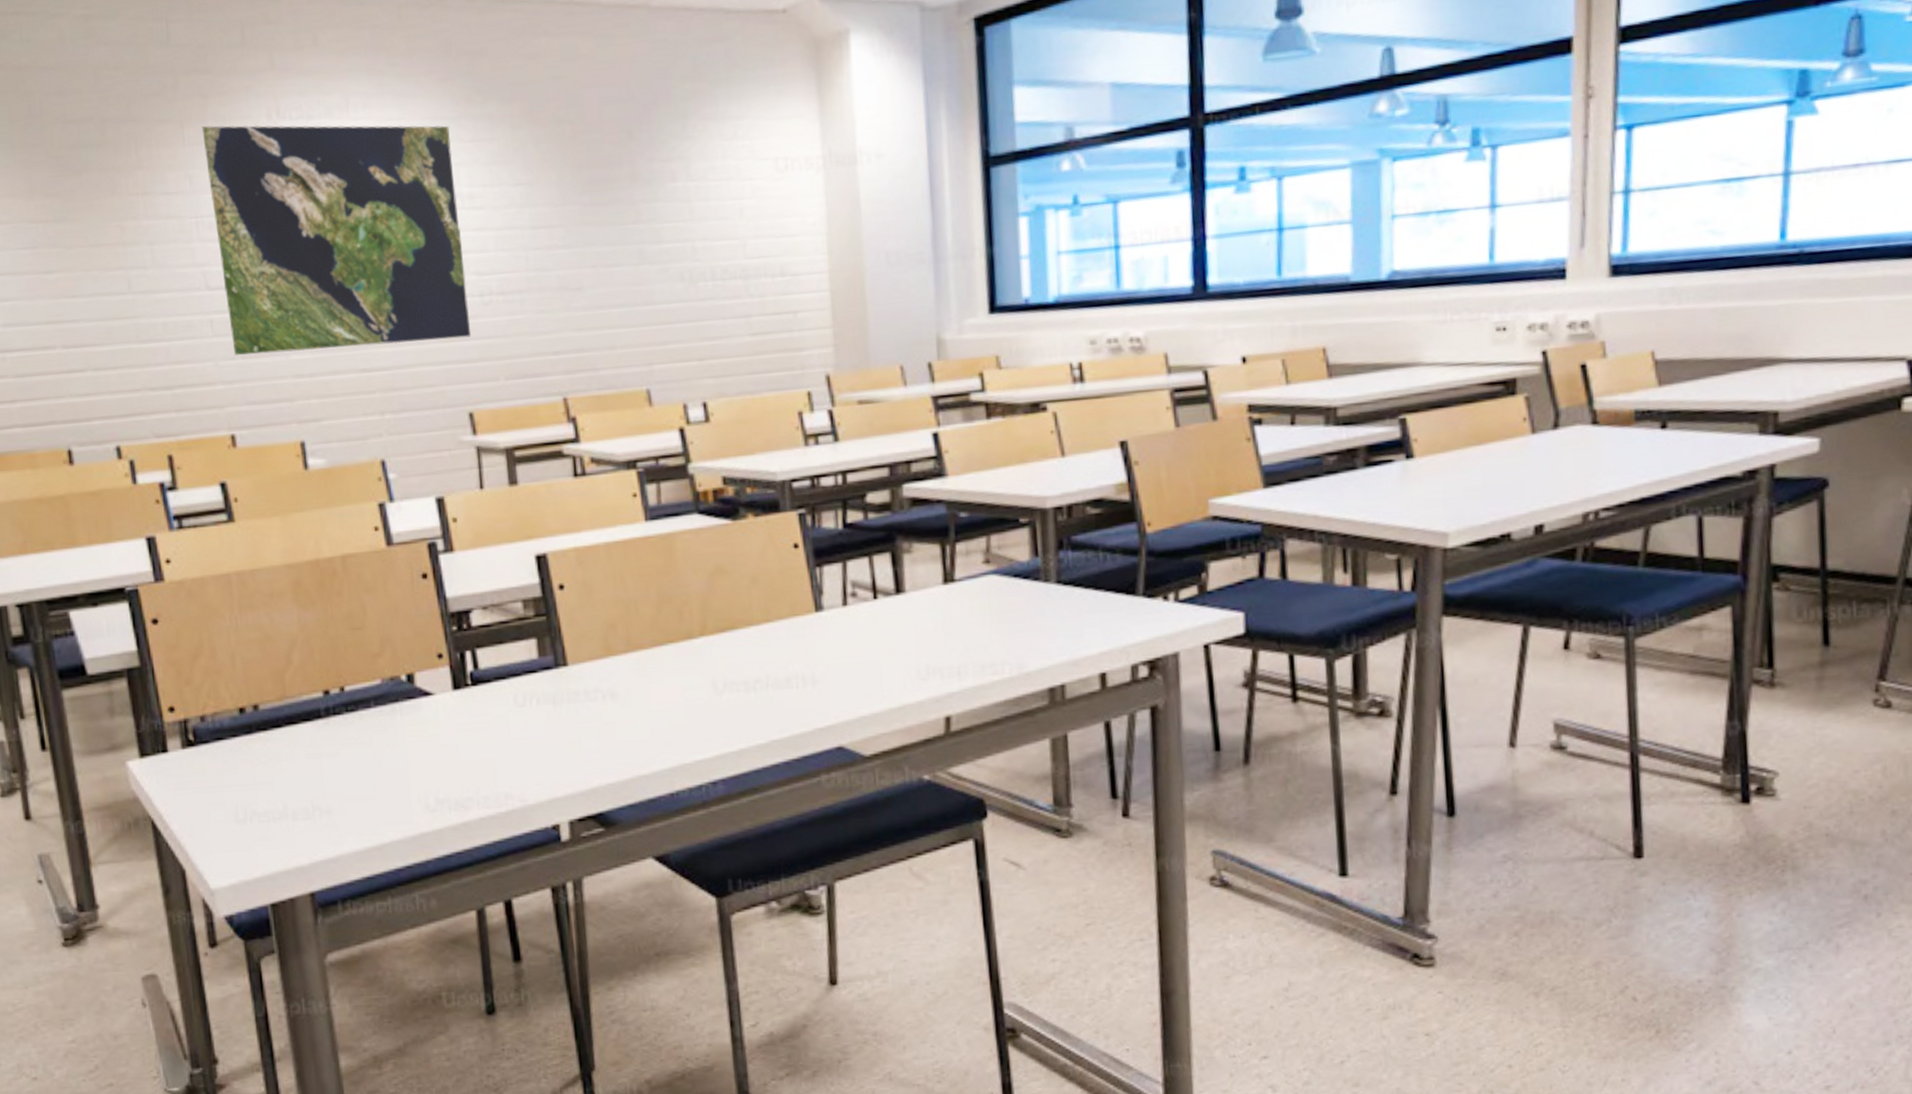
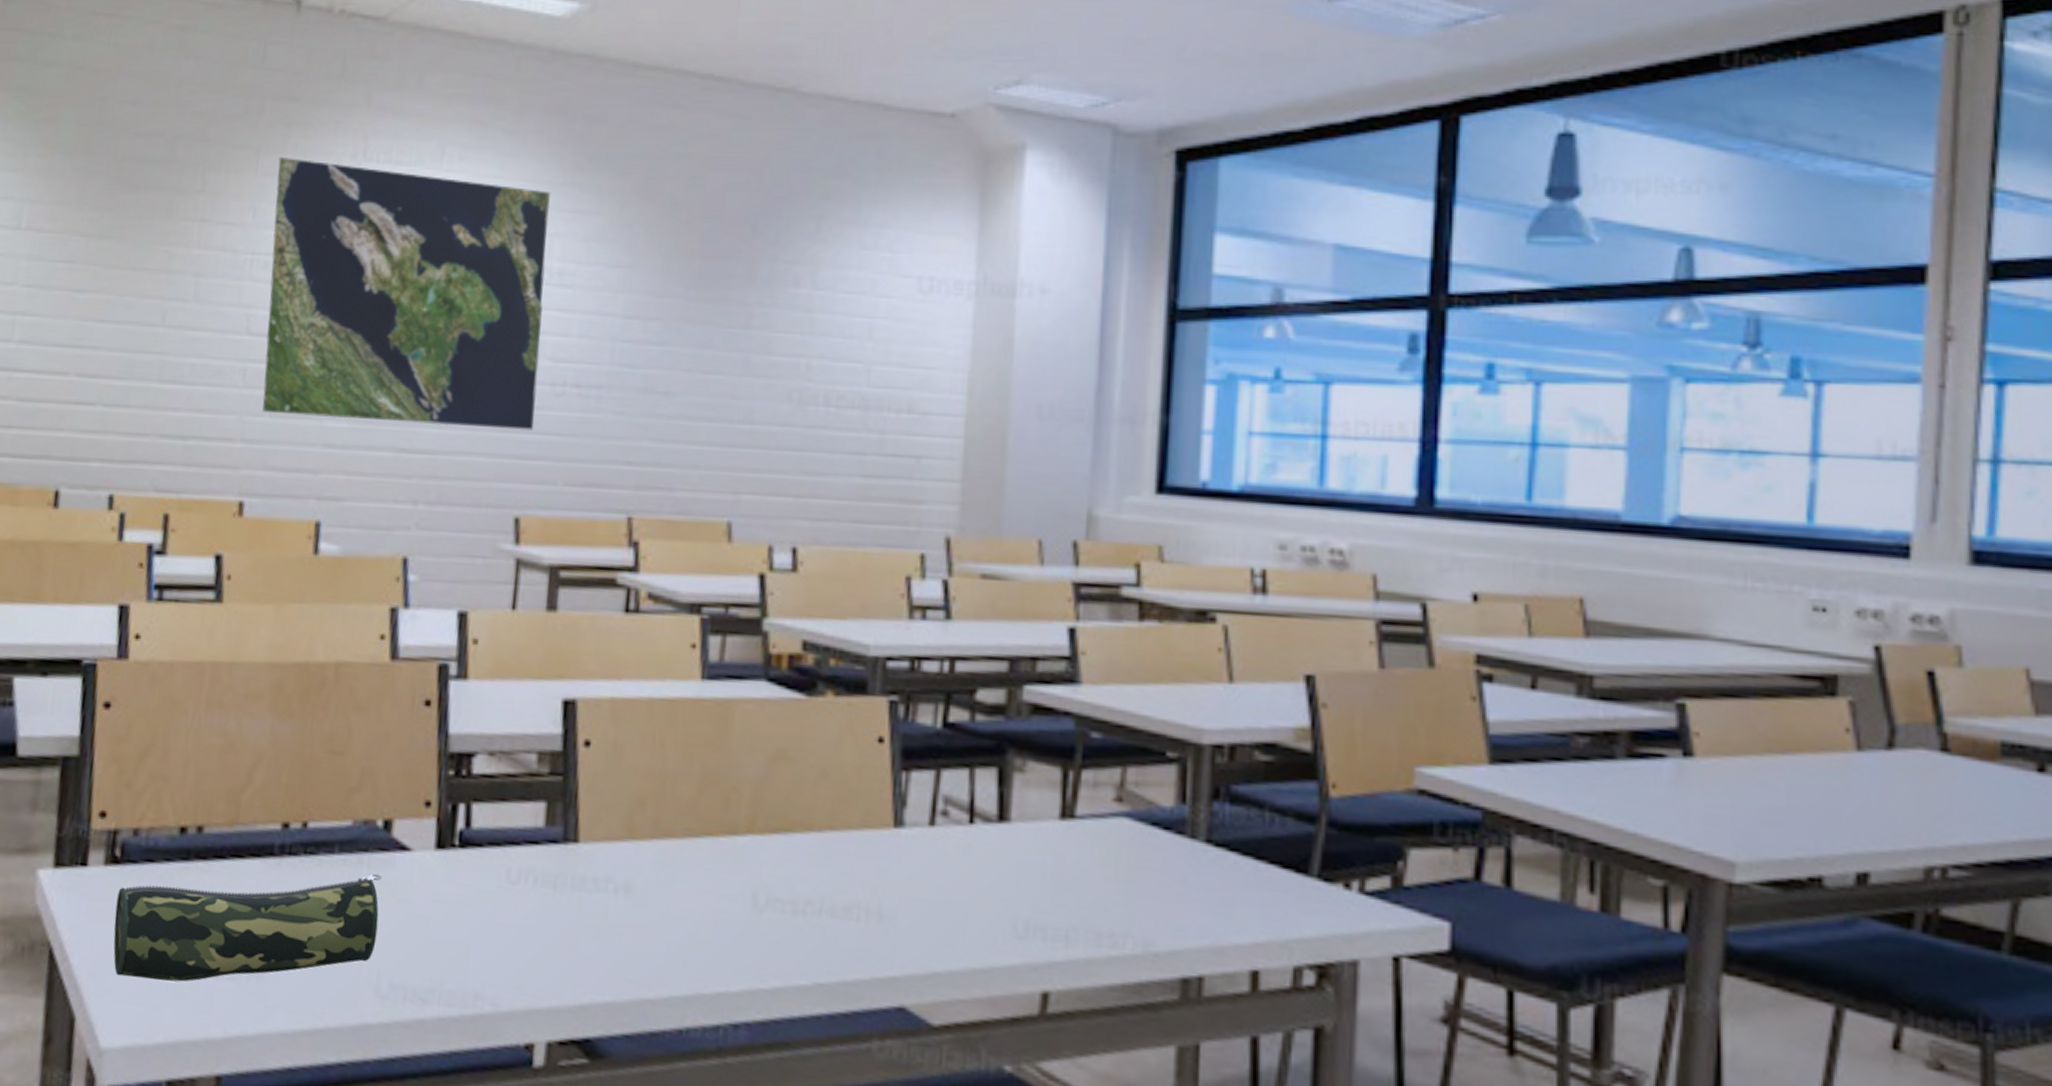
pencil case: none [198,717,419,832] -> present [113,873,382,982]

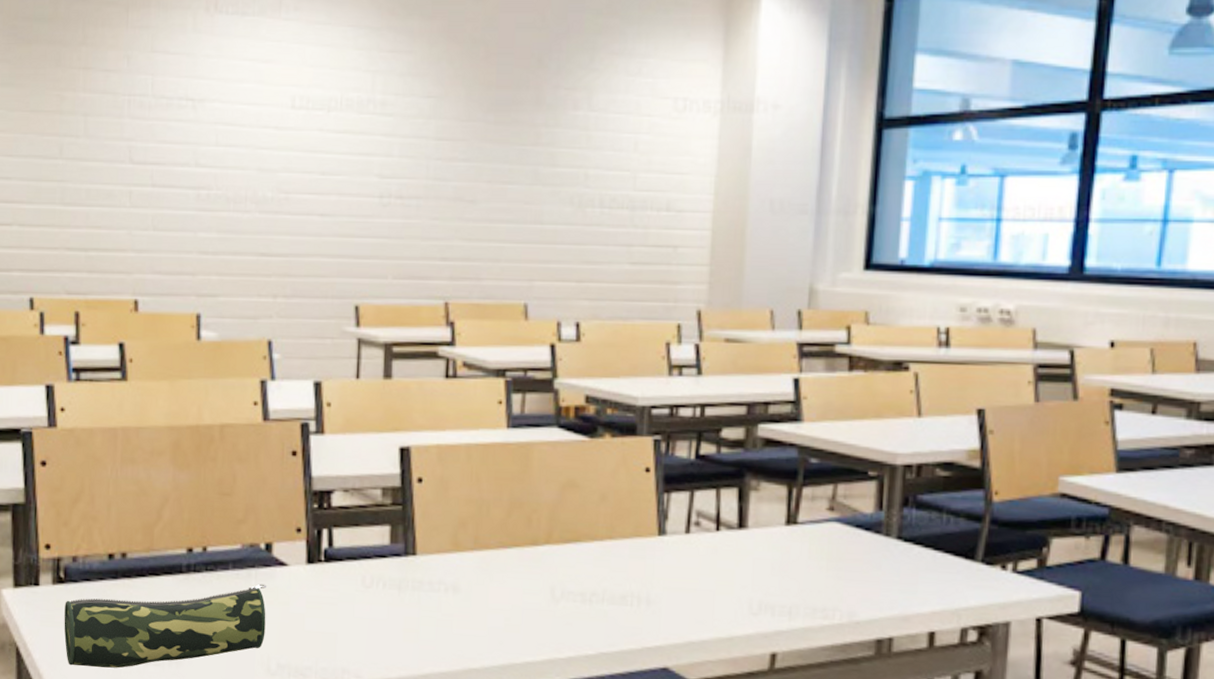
world map: present [262,157,551,431] -> none [145,12,372,235]

